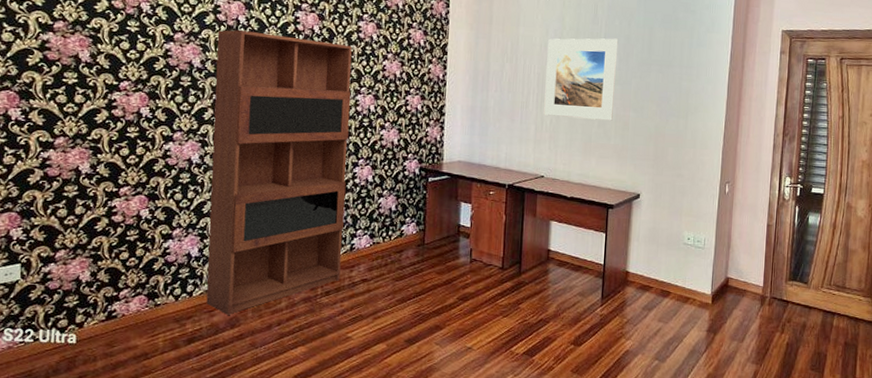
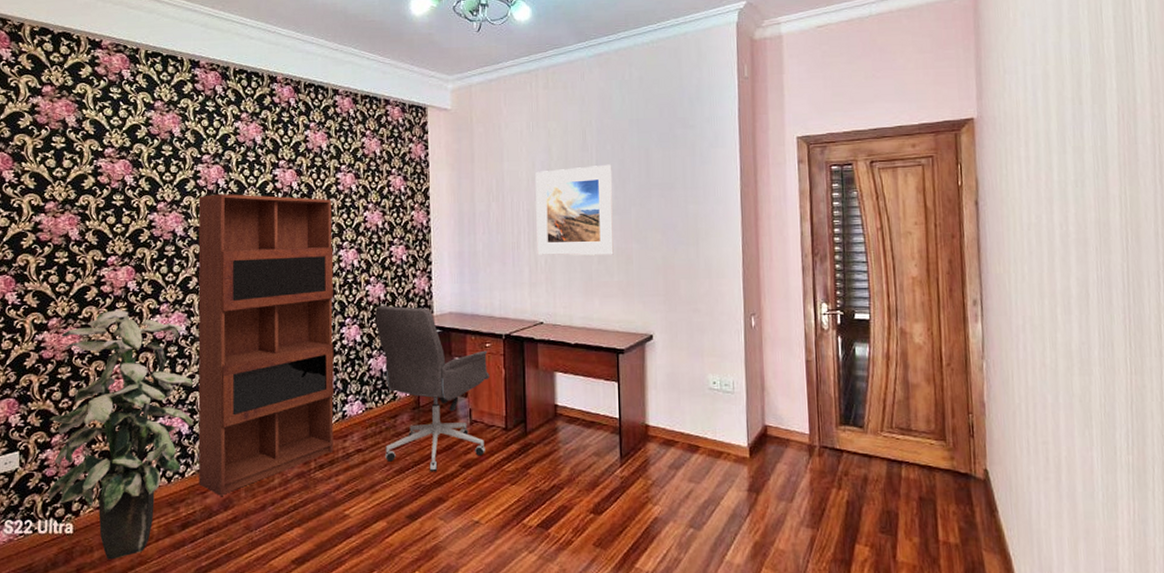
indoor plant: none [50,134,205,369] -> present [48,310,194,560]
office chair: none [387,150,491,303] -> present [375,305,490,472]

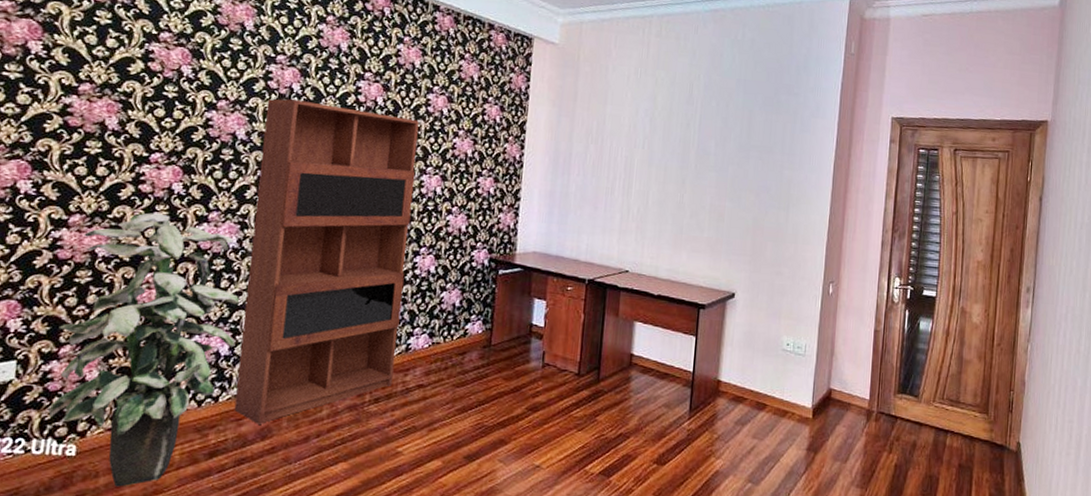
office chair: present [375,305,490,472] -> none [448,237,569,414]
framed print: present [535,164,614,256] -> none [630,119,715,211]

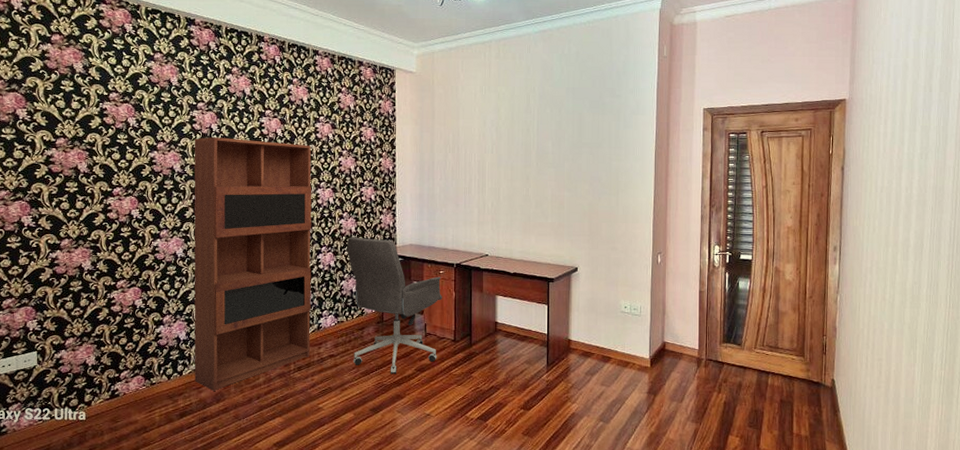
indoor plant: present [48,212,240,487] -> none [63,234,190,442]
office chair: none [448,237,569,414] -> present [347,237,442,374]

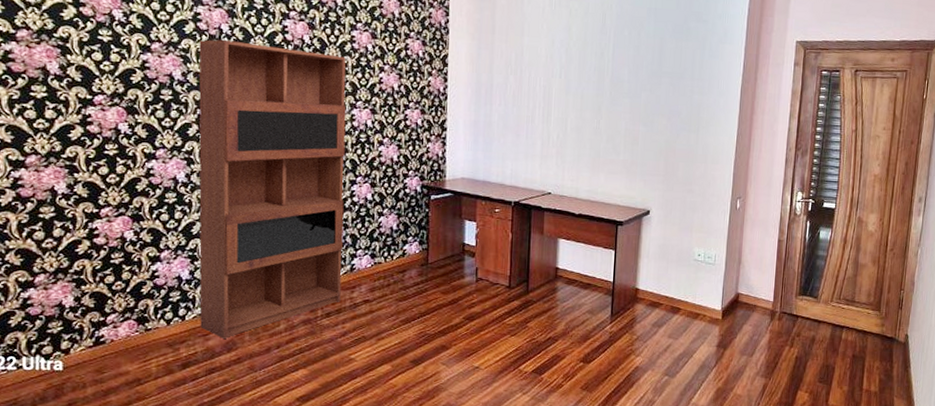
office chair: present [347,237,442,374] -> none [387,166,497,323]

